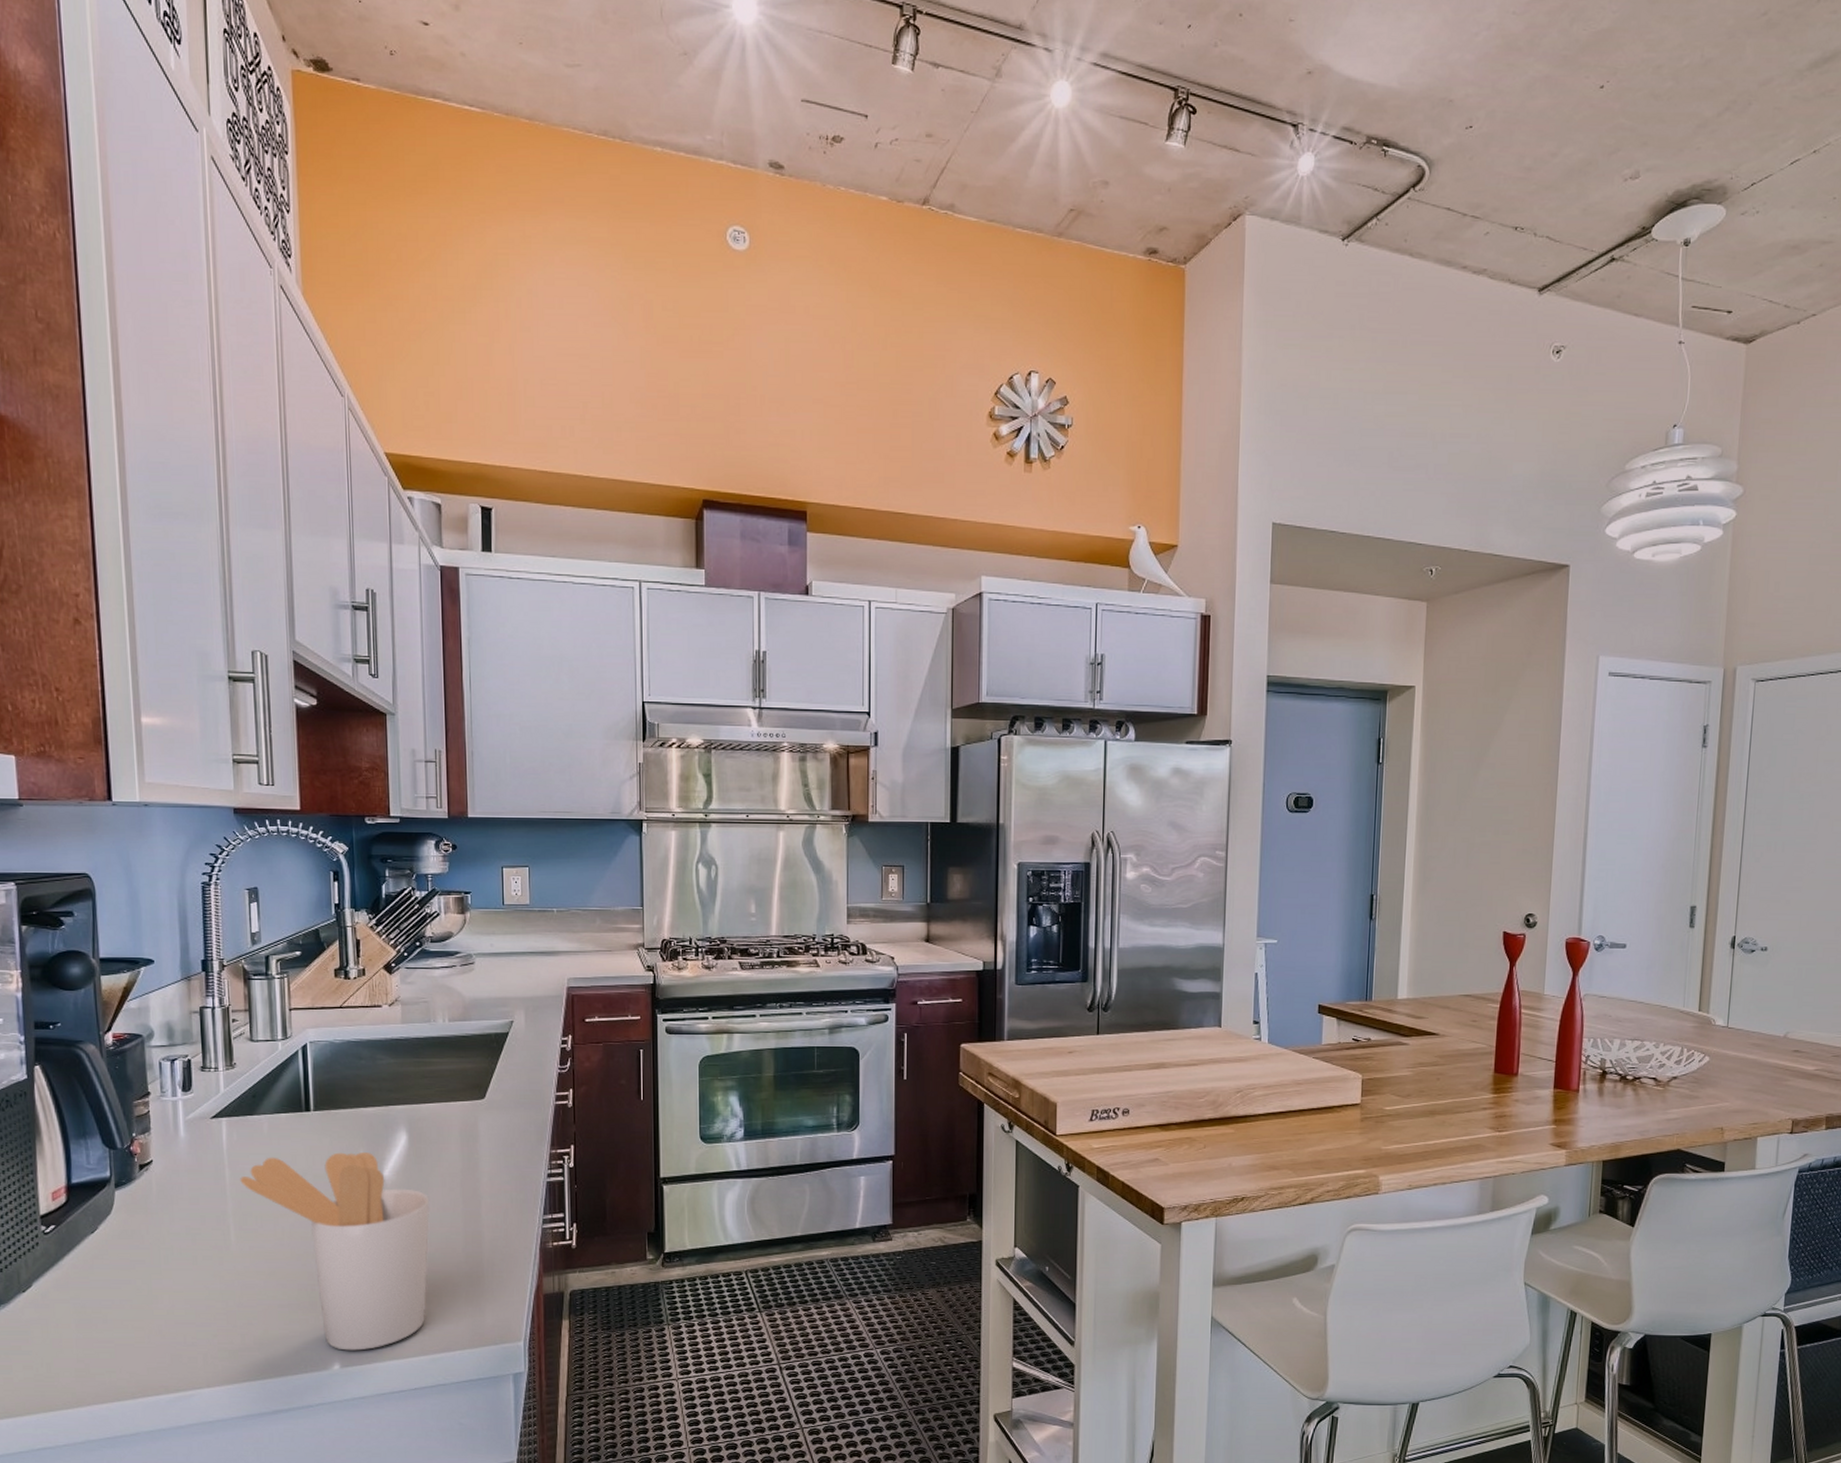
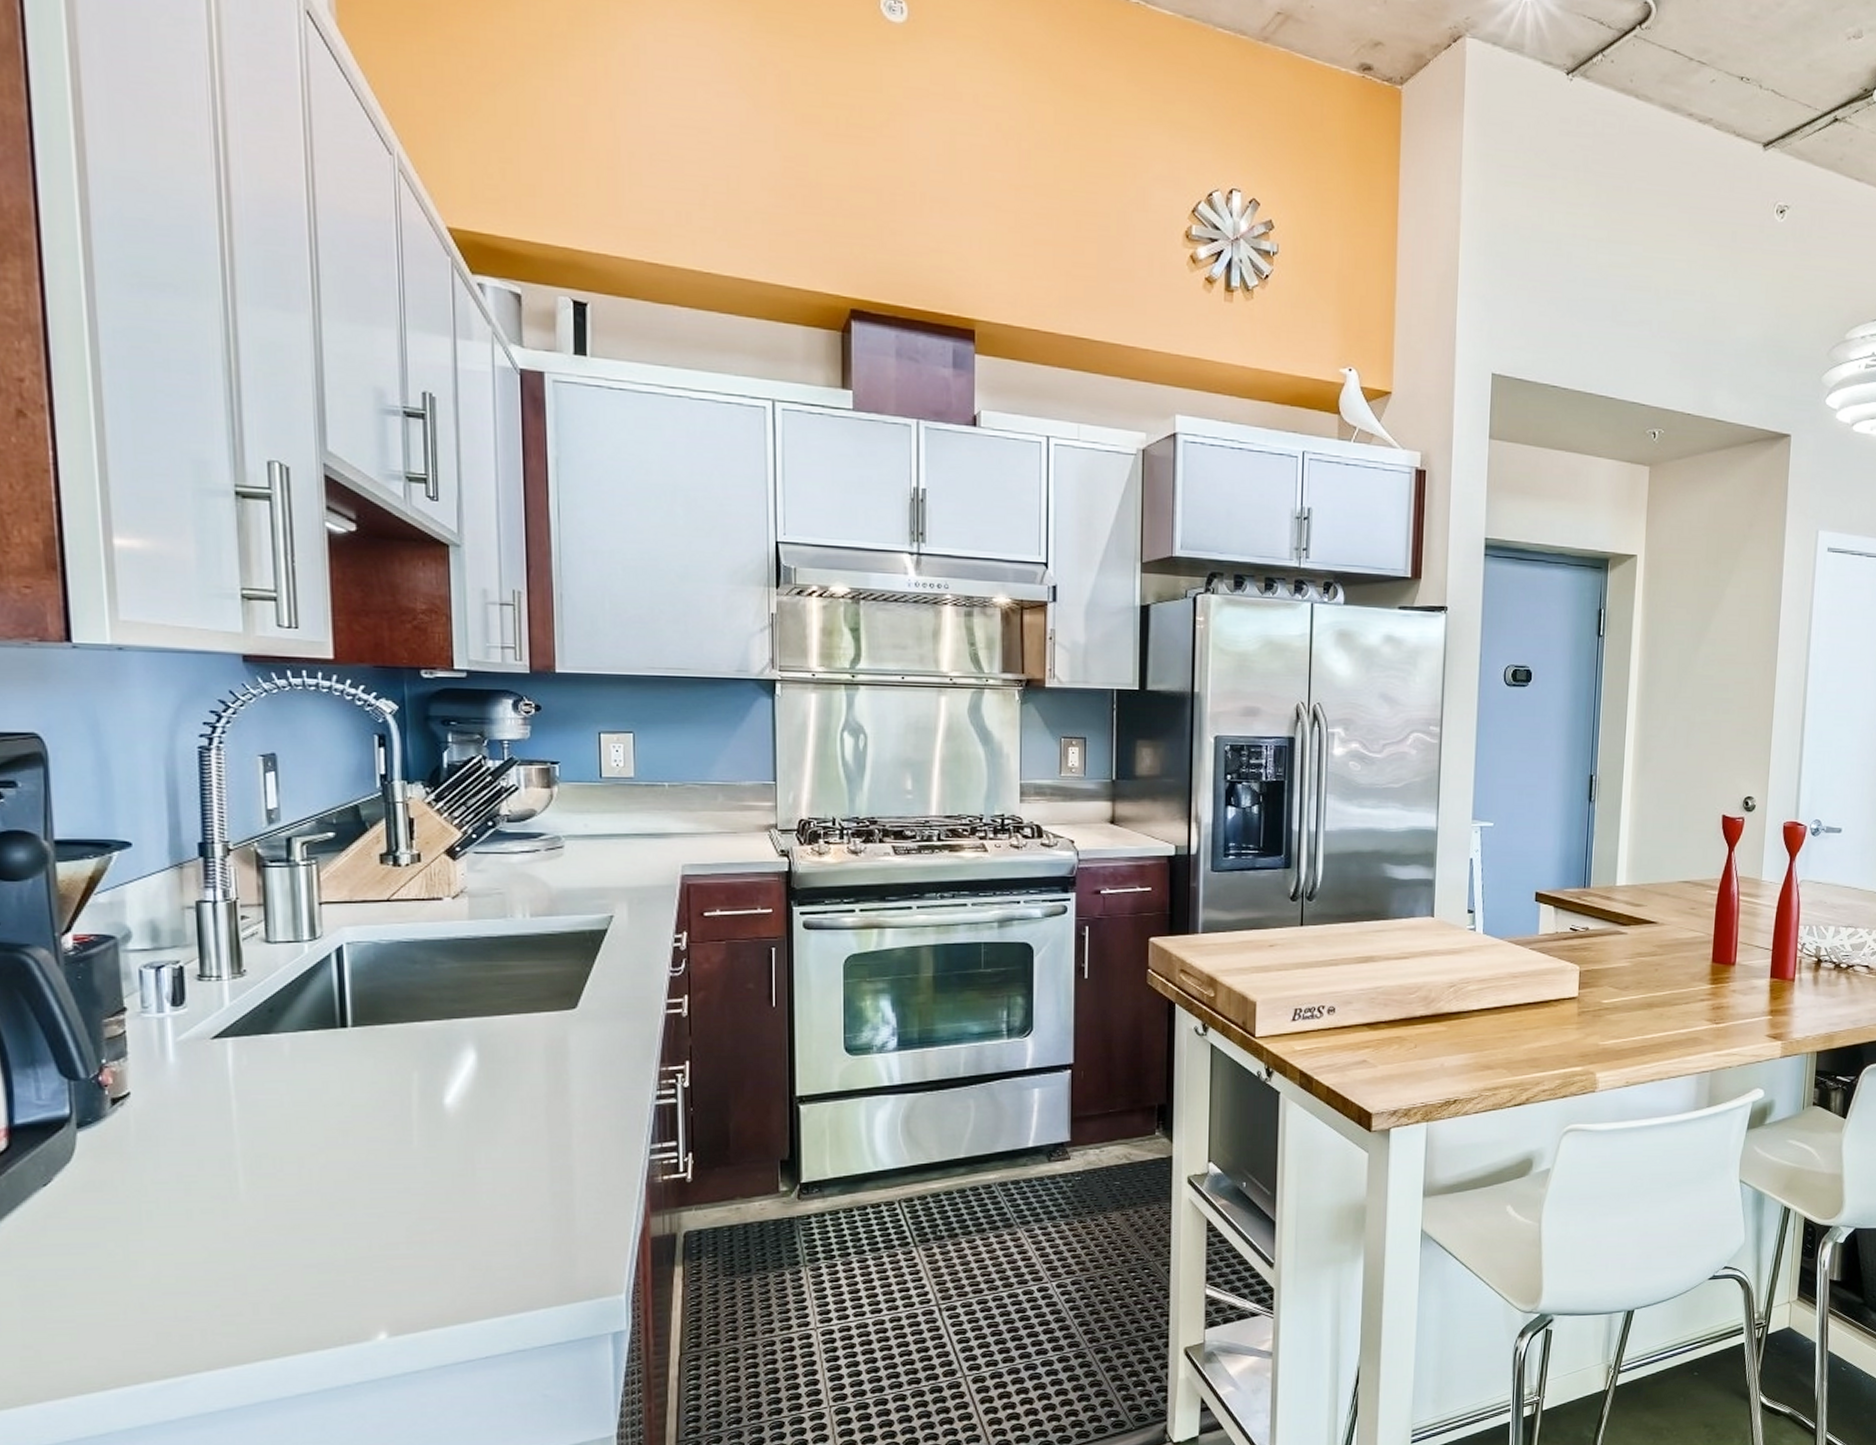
utensil holder: present [240,1151,430,1351] -> none [252,1075,506,1316]

